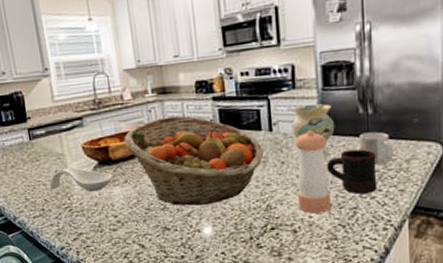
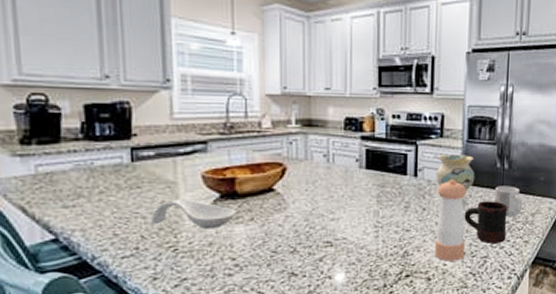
fruit basket: present [124,115,264,206] -> none [257,151,407,250]

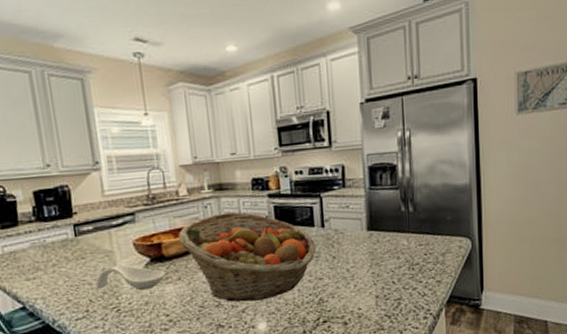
fruit basket: none [257,151,407,250] -> present [179,212,317,302]
pepper shaker: present [435,179,466,261] -> none [345,227,378,306]
vase: present [436,153,475,206] -> none [342,202,381,251]
mug: present [464,201,508,244] -> none [373,244,418,286]
mug: present [495,186,523,217] -> none [402,228,432,259]

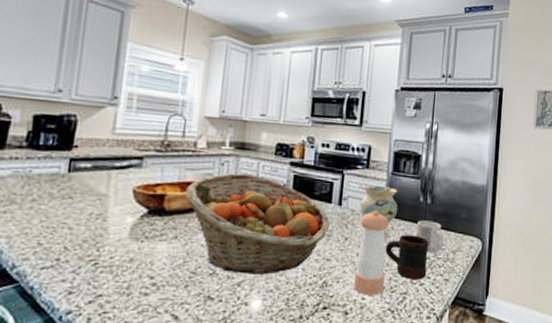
spoon rest: present [96,265,165,291] -> none [76,212,161,245]
vase: none [342,202,381,251] -> present [359,184,398,238]
pepper shaker: none [345,227,378,306] -> present [354,210,389,296]
mug: none [373,244,418,286] -> present [385,235,429,280]
mug: none [402,228,432,259] -> present [416,220,444,253]

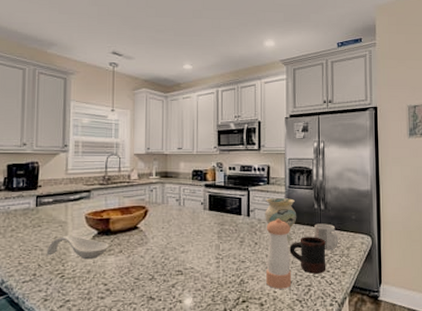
spoon rest: none [76,212,161,245] -> present [46,235,109,260]
fruit basket: present [185,173,330,275] -> none [125,197,241,277]

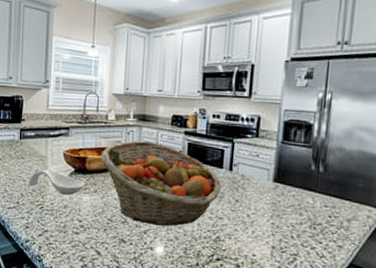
fruit basket: none [125,197,241,277] -> present [101,140,222,226]
vase: present [265,197,297,241] -> none [249,152,289,203]
pepper shaker: present [266,218,292,289] -> none [245,176,279,254]
mug: present [289,237,326,274] -> none [275,200,321,244]
mug: present [314,223,338,251] -> none [307,187,338,220]

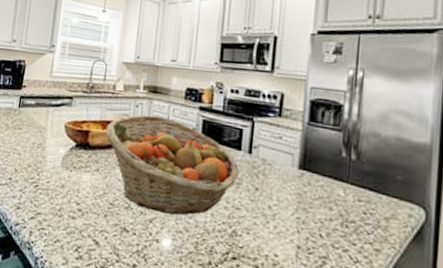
spoon rest: present [28,169,85,195] -> none [23,142,86,173]

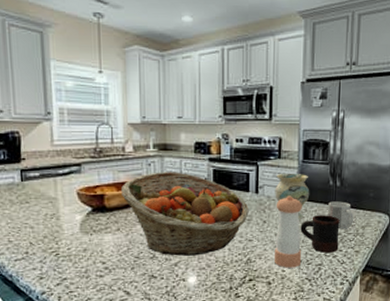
pepper shaker: none [265,162,305,255] -> present [275,195,302,268]
vase: none [271,134,316,194] -> present [275,173,310,219]
mug: none [301,191,354,245] -> present [300,215,340,253]
mug: none [338,177,374,217] -> present [328,201,354,229]

